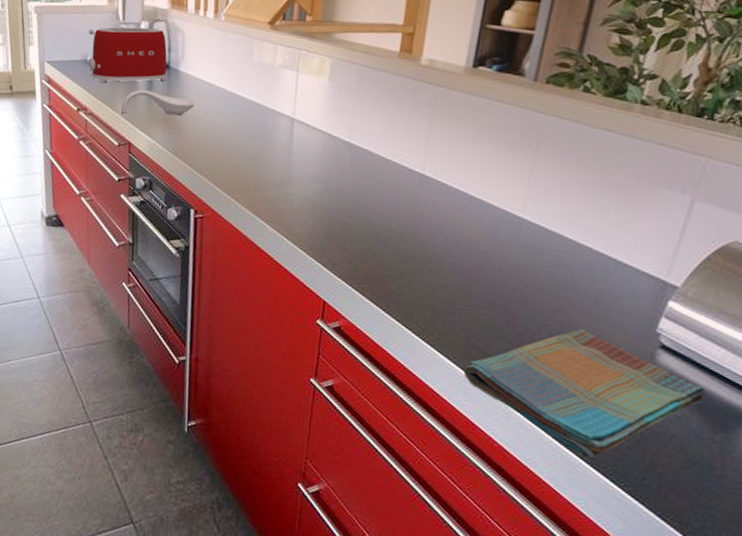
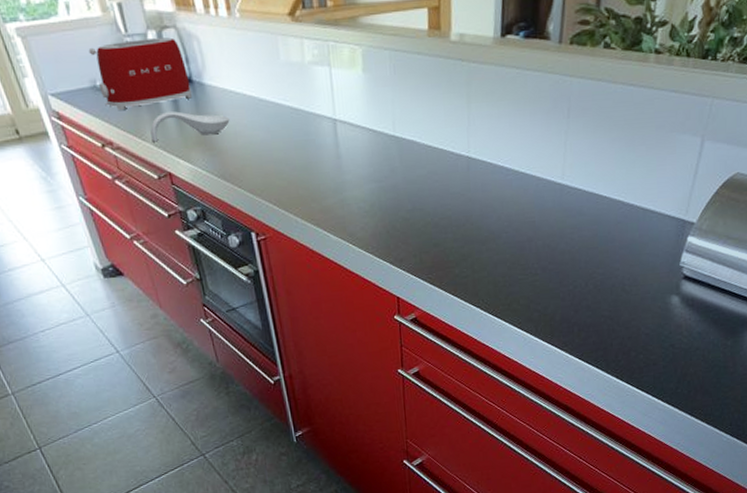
dish towel: present [463,329,705,460] -> none [528,276,719,384]

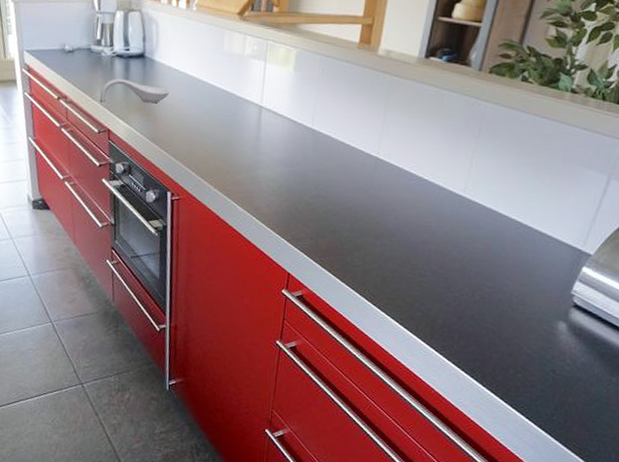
toaster: present [88,37,192,111] -> none [65,17,143,73]

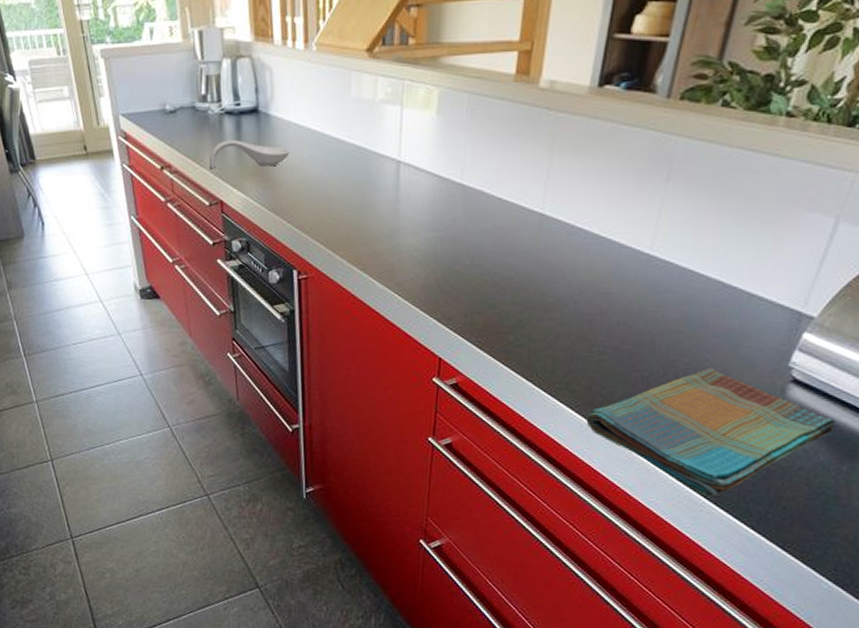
dish towel: none [408,292,607,401] -> present [586,368,836,498]

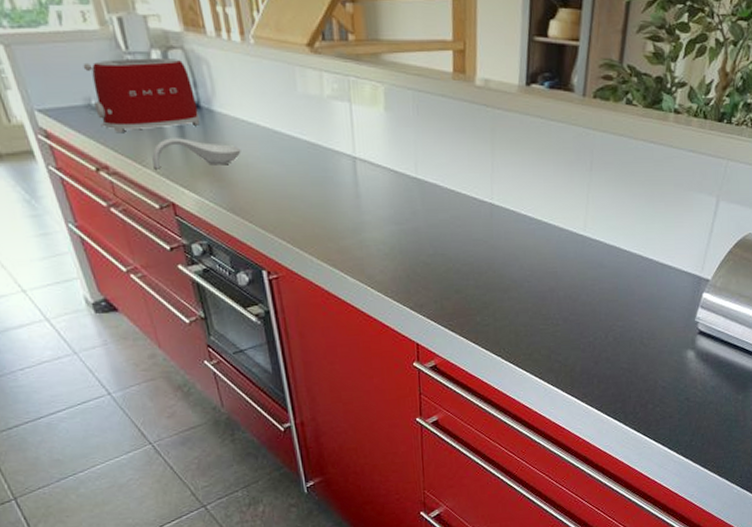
toaster: none [164,67,257,136] -> present [83,58,200,134]
dish towel: present [586,368,836,498] -> none [549,329,731,436]

